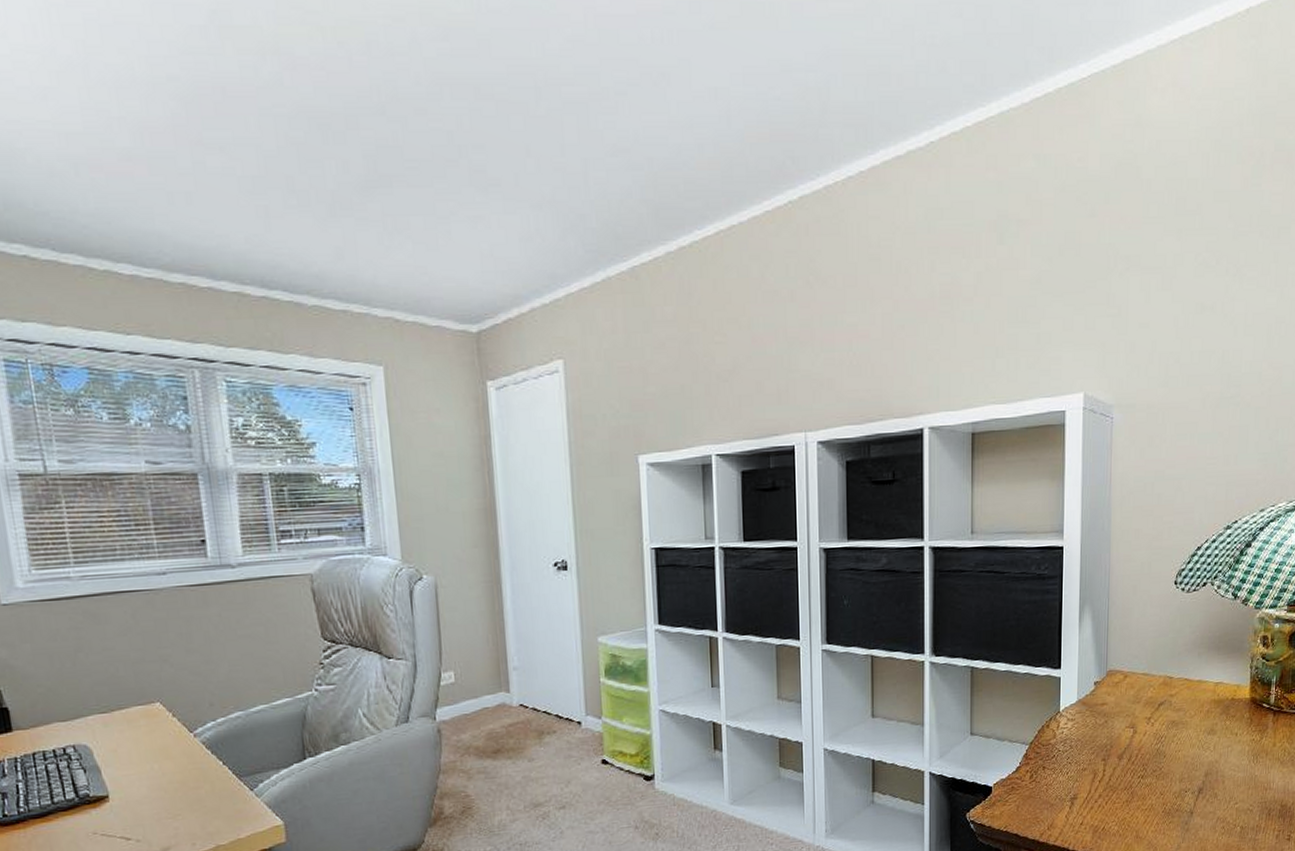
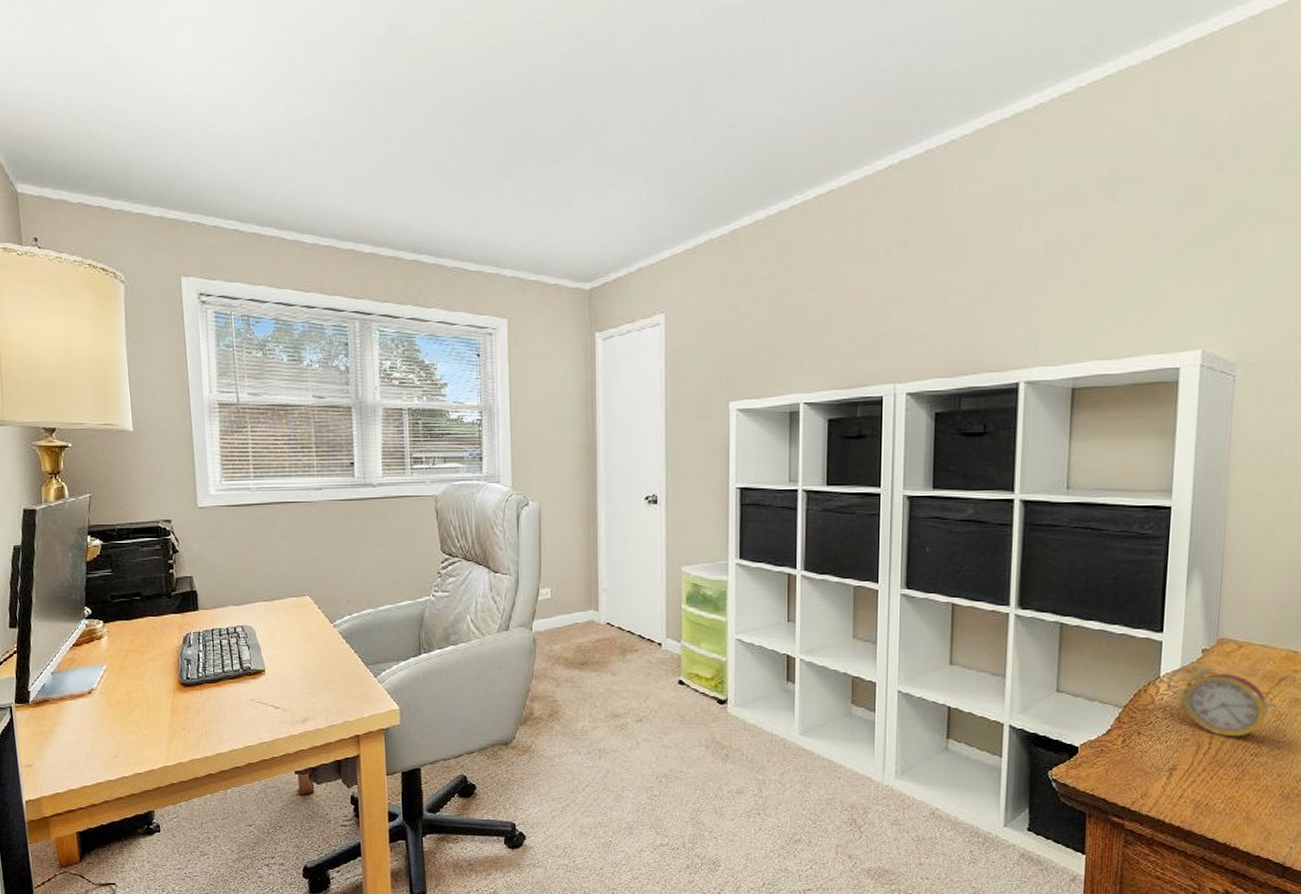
alarm clock: none [1066,698,1159,763] -> present [1167,666,1279,737]

